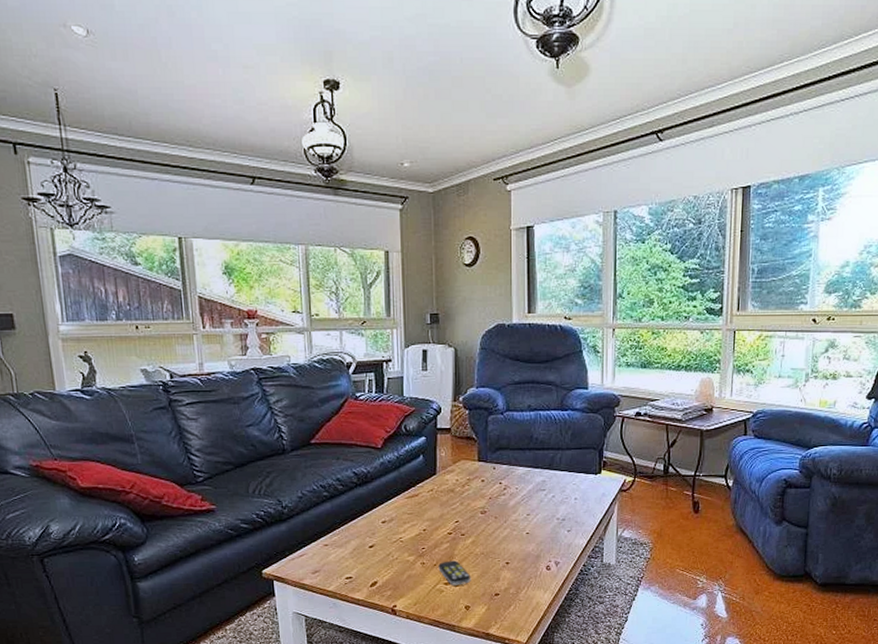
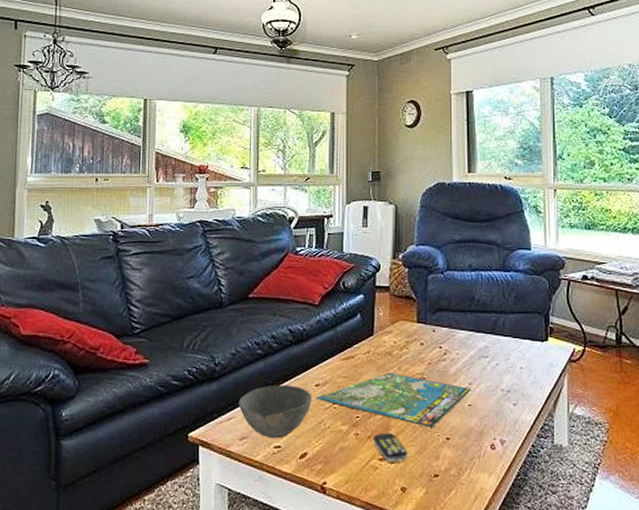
bowl: none [309,523,380,571] -> present [239,384,312,439]
board game: none [382,508,529,555] -> present [315,372,471,428]

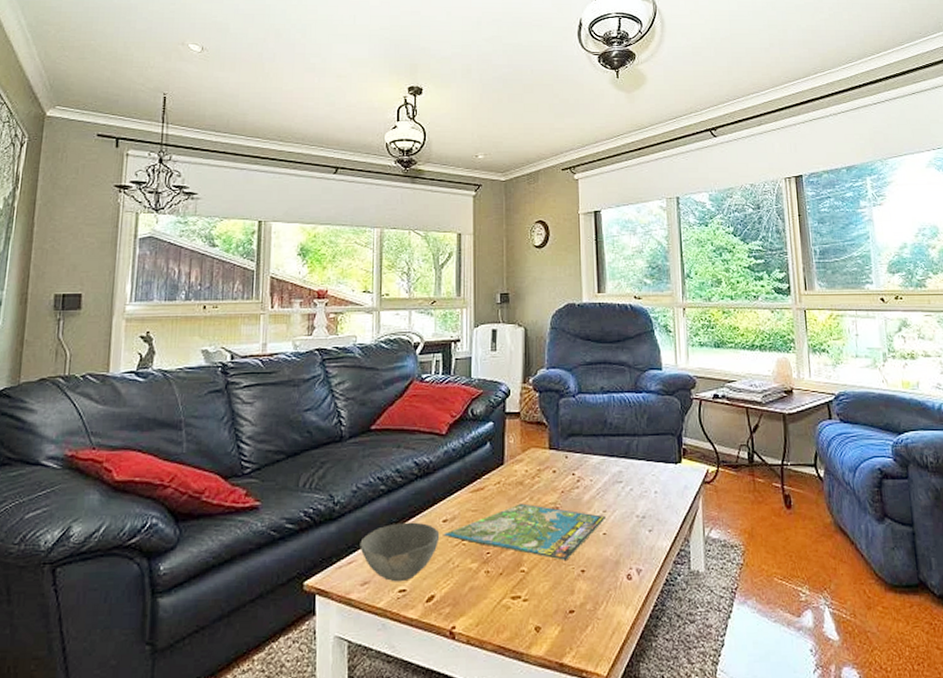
remote control: present [373,432,408,462] -> none [505,568,542,600]

